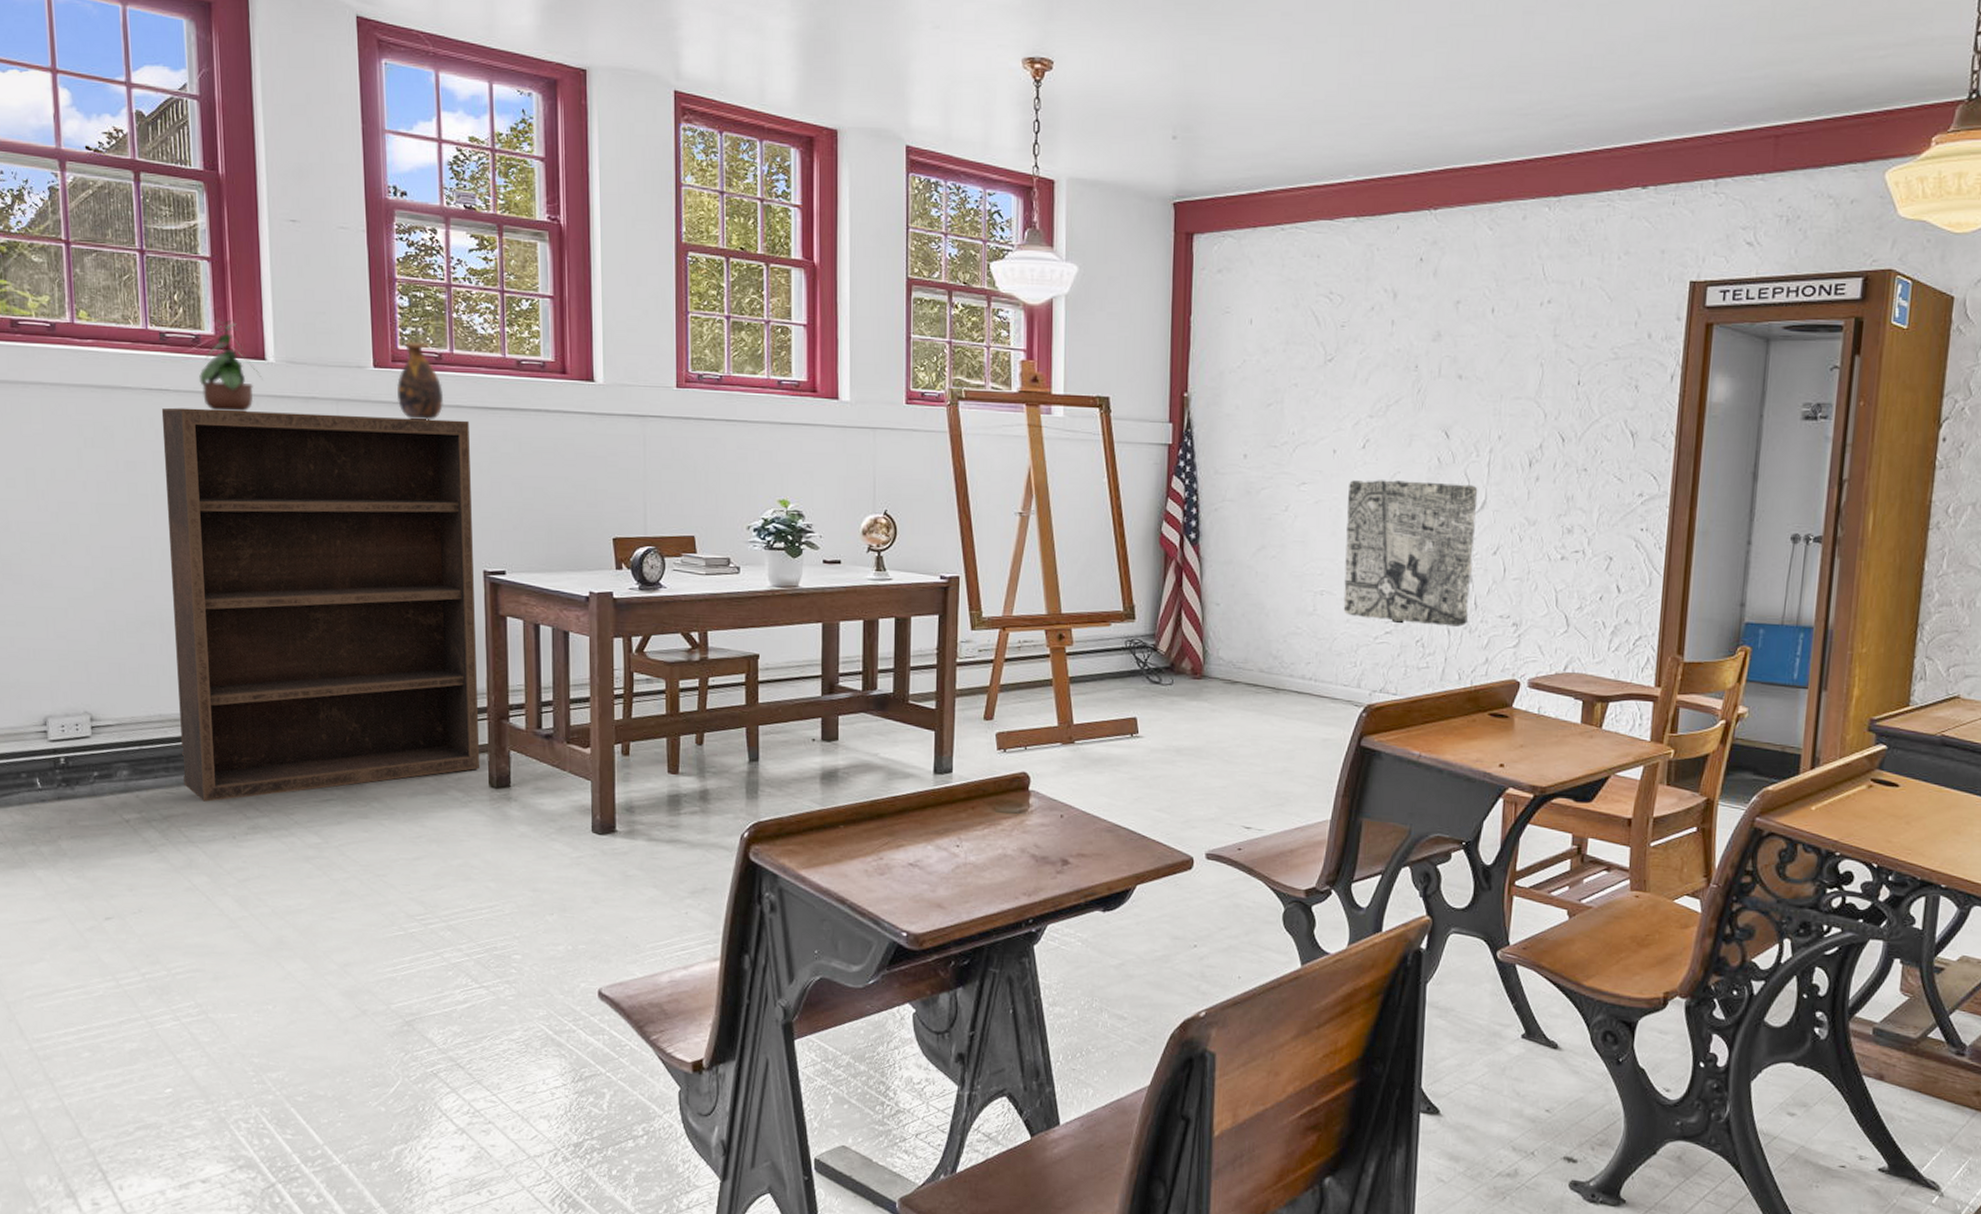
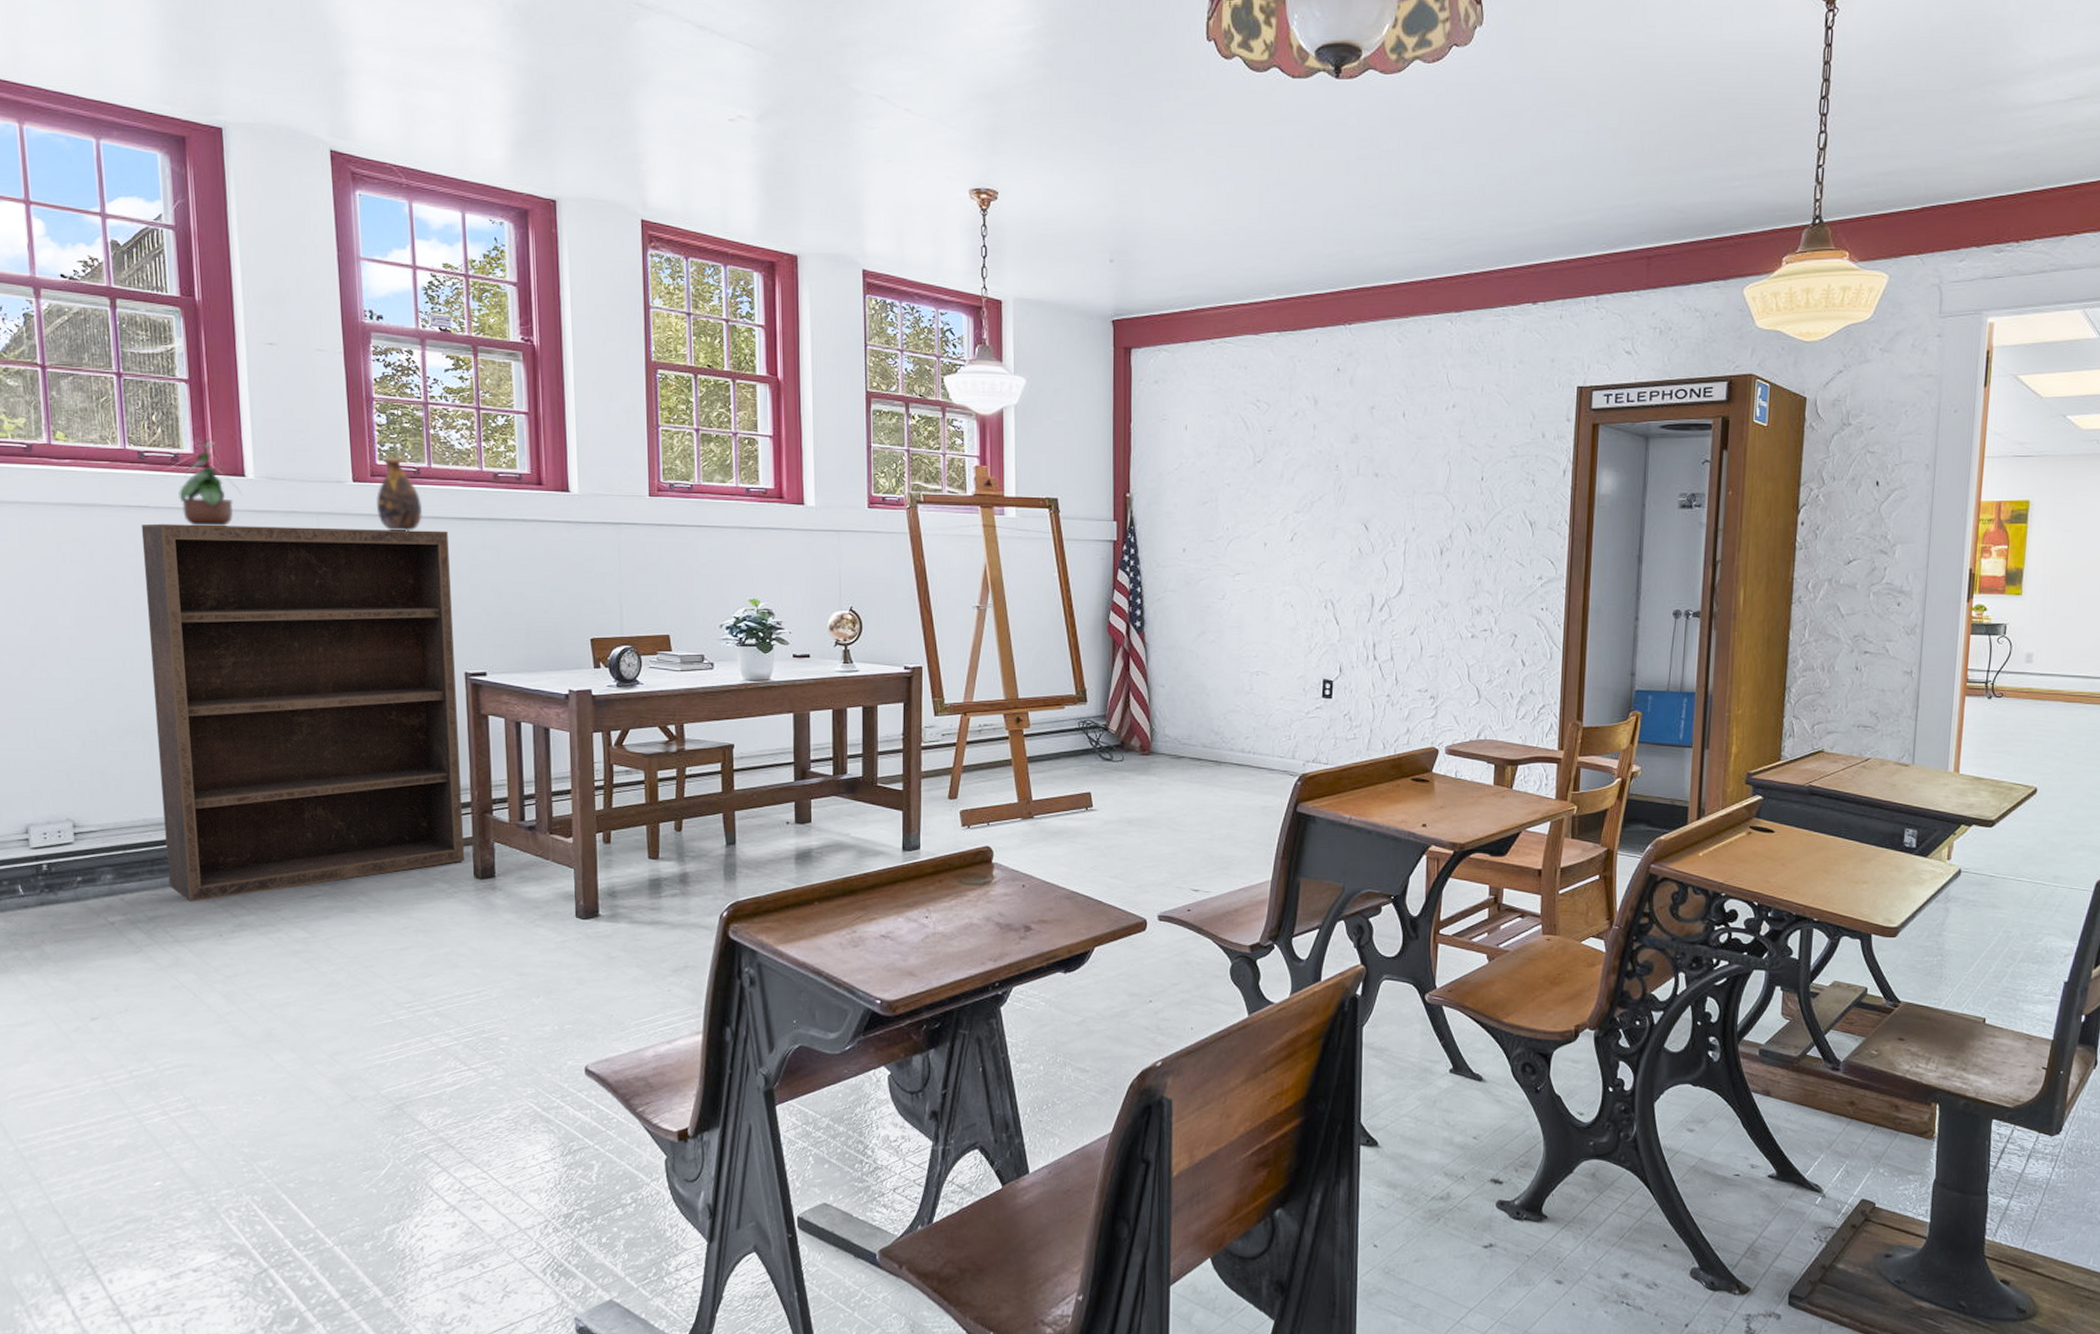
map: present [1343,480,1478,627] -> none [1277,569,1396,701]

